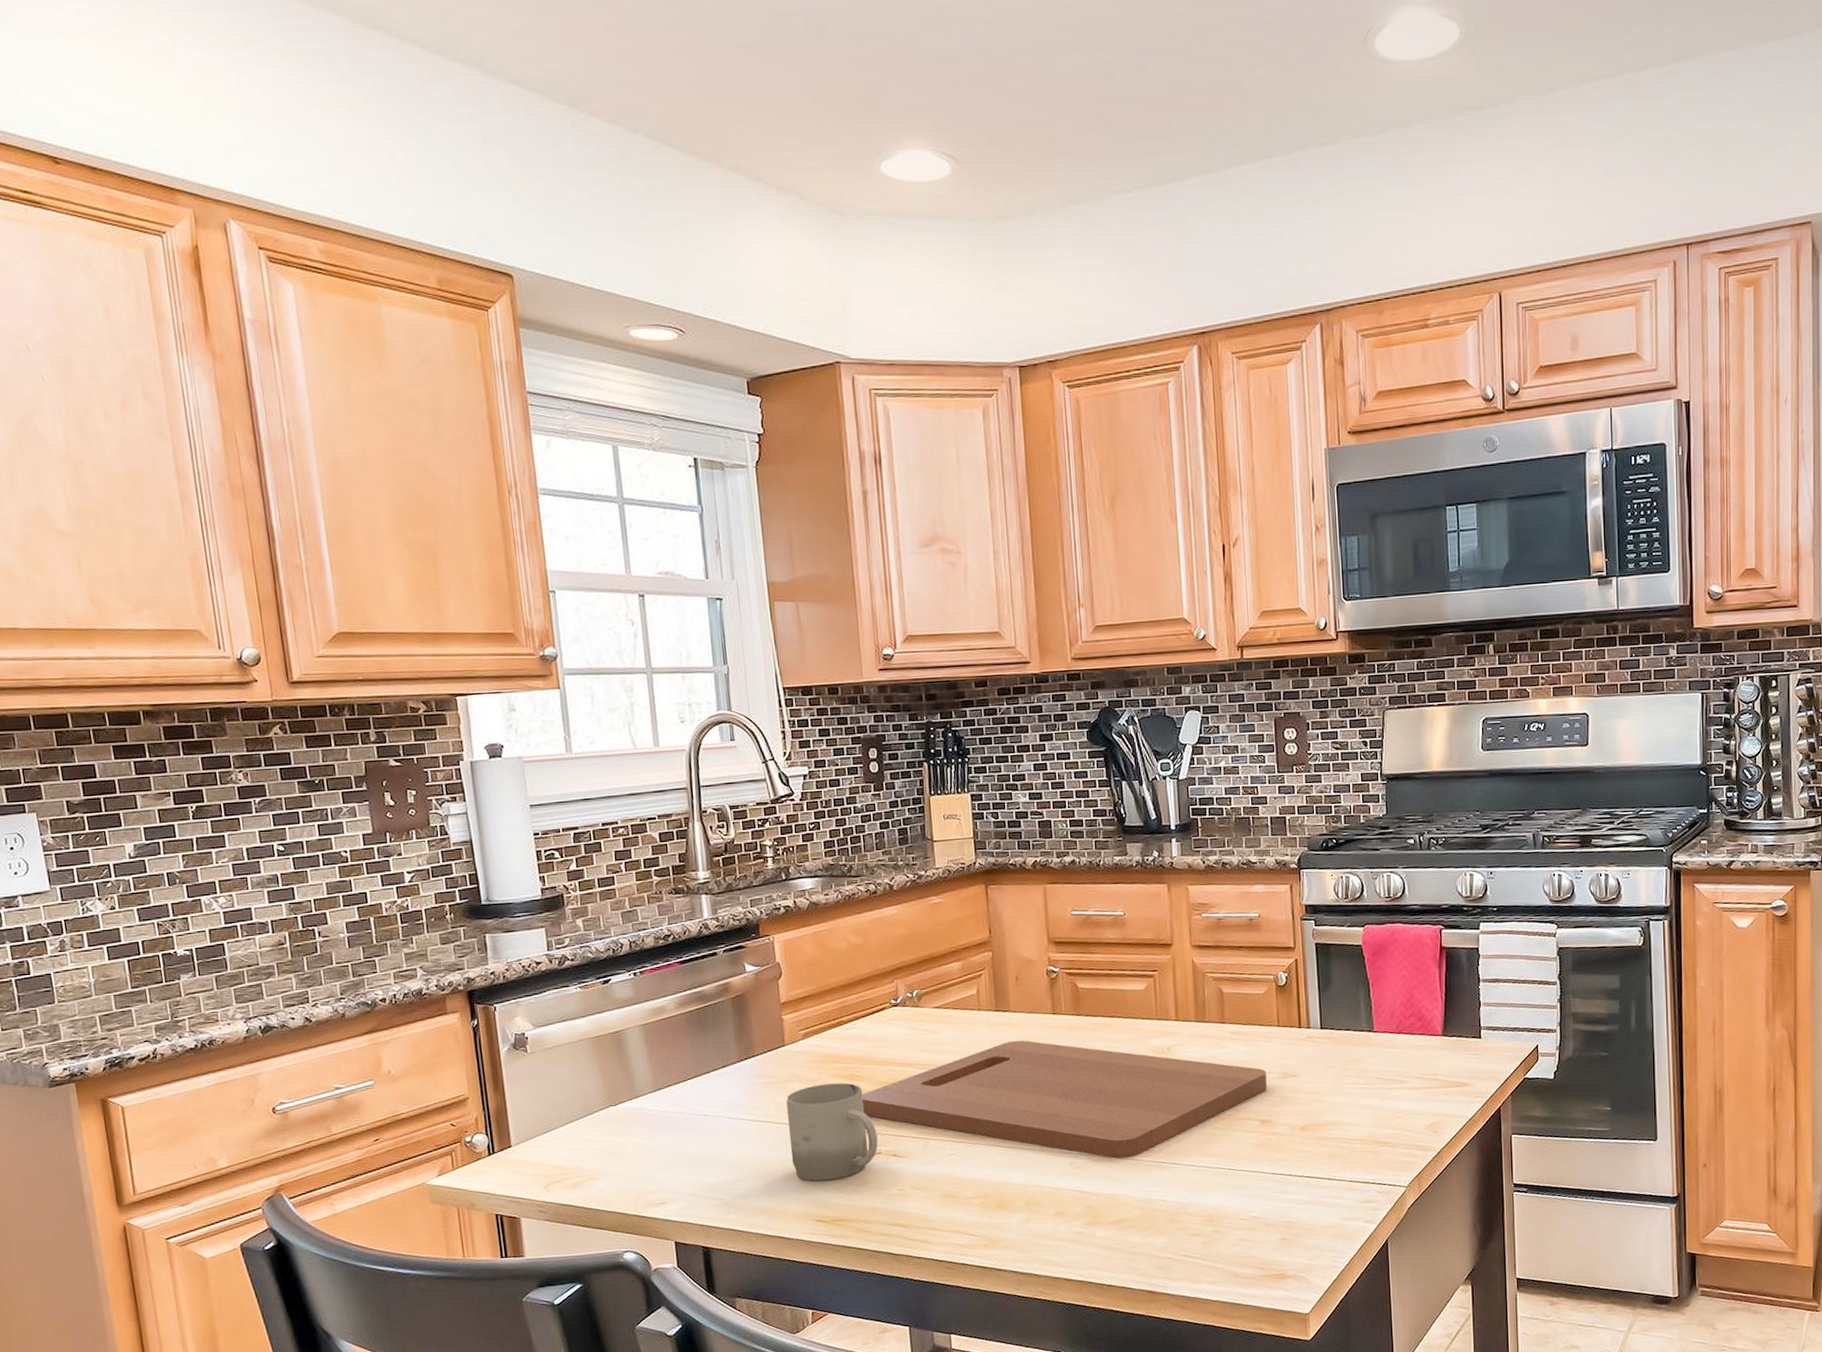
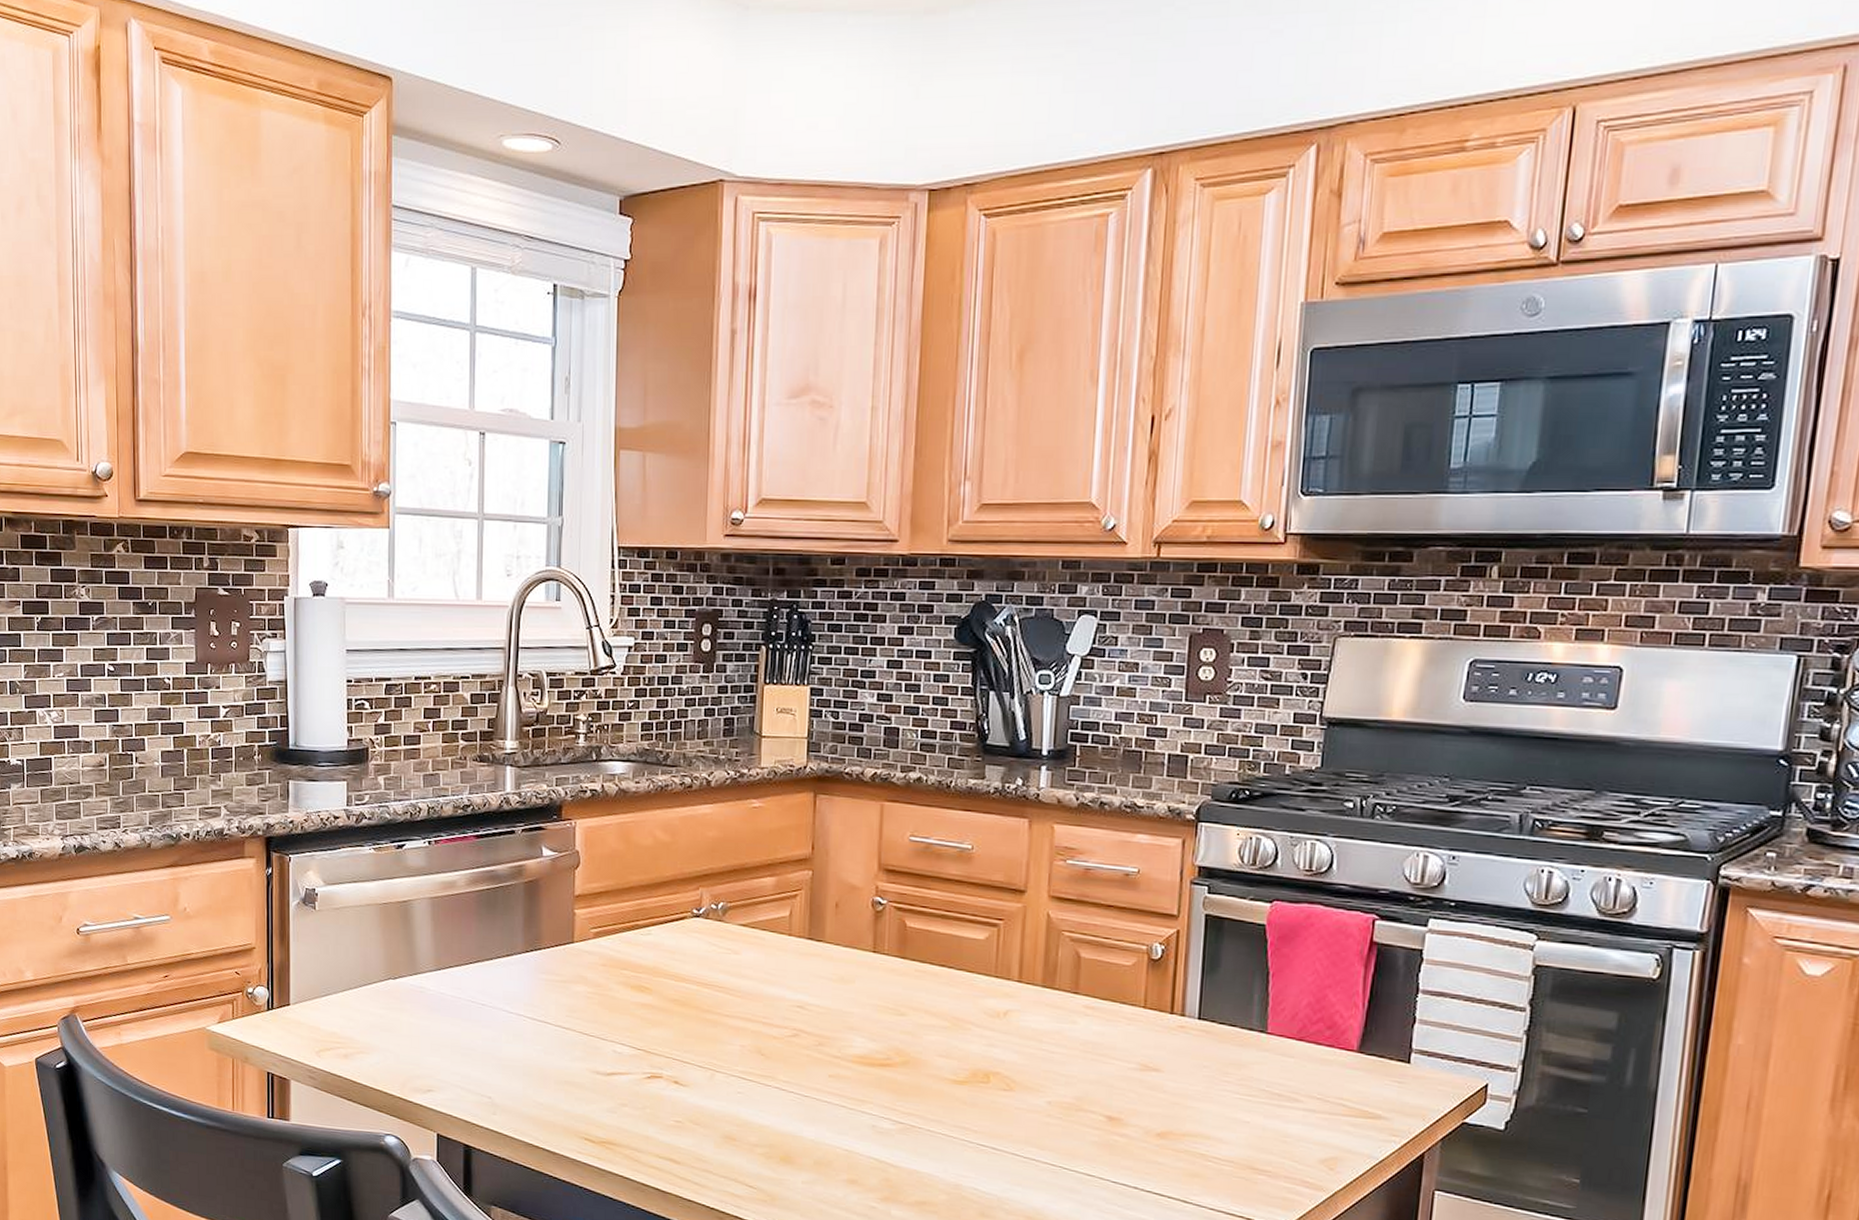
cup: present [786,1082,878,1181] -> none [566,990,660,1097]
cutting board: present [862,1040,1267,1158] -> none [649,975,1122,1132]

